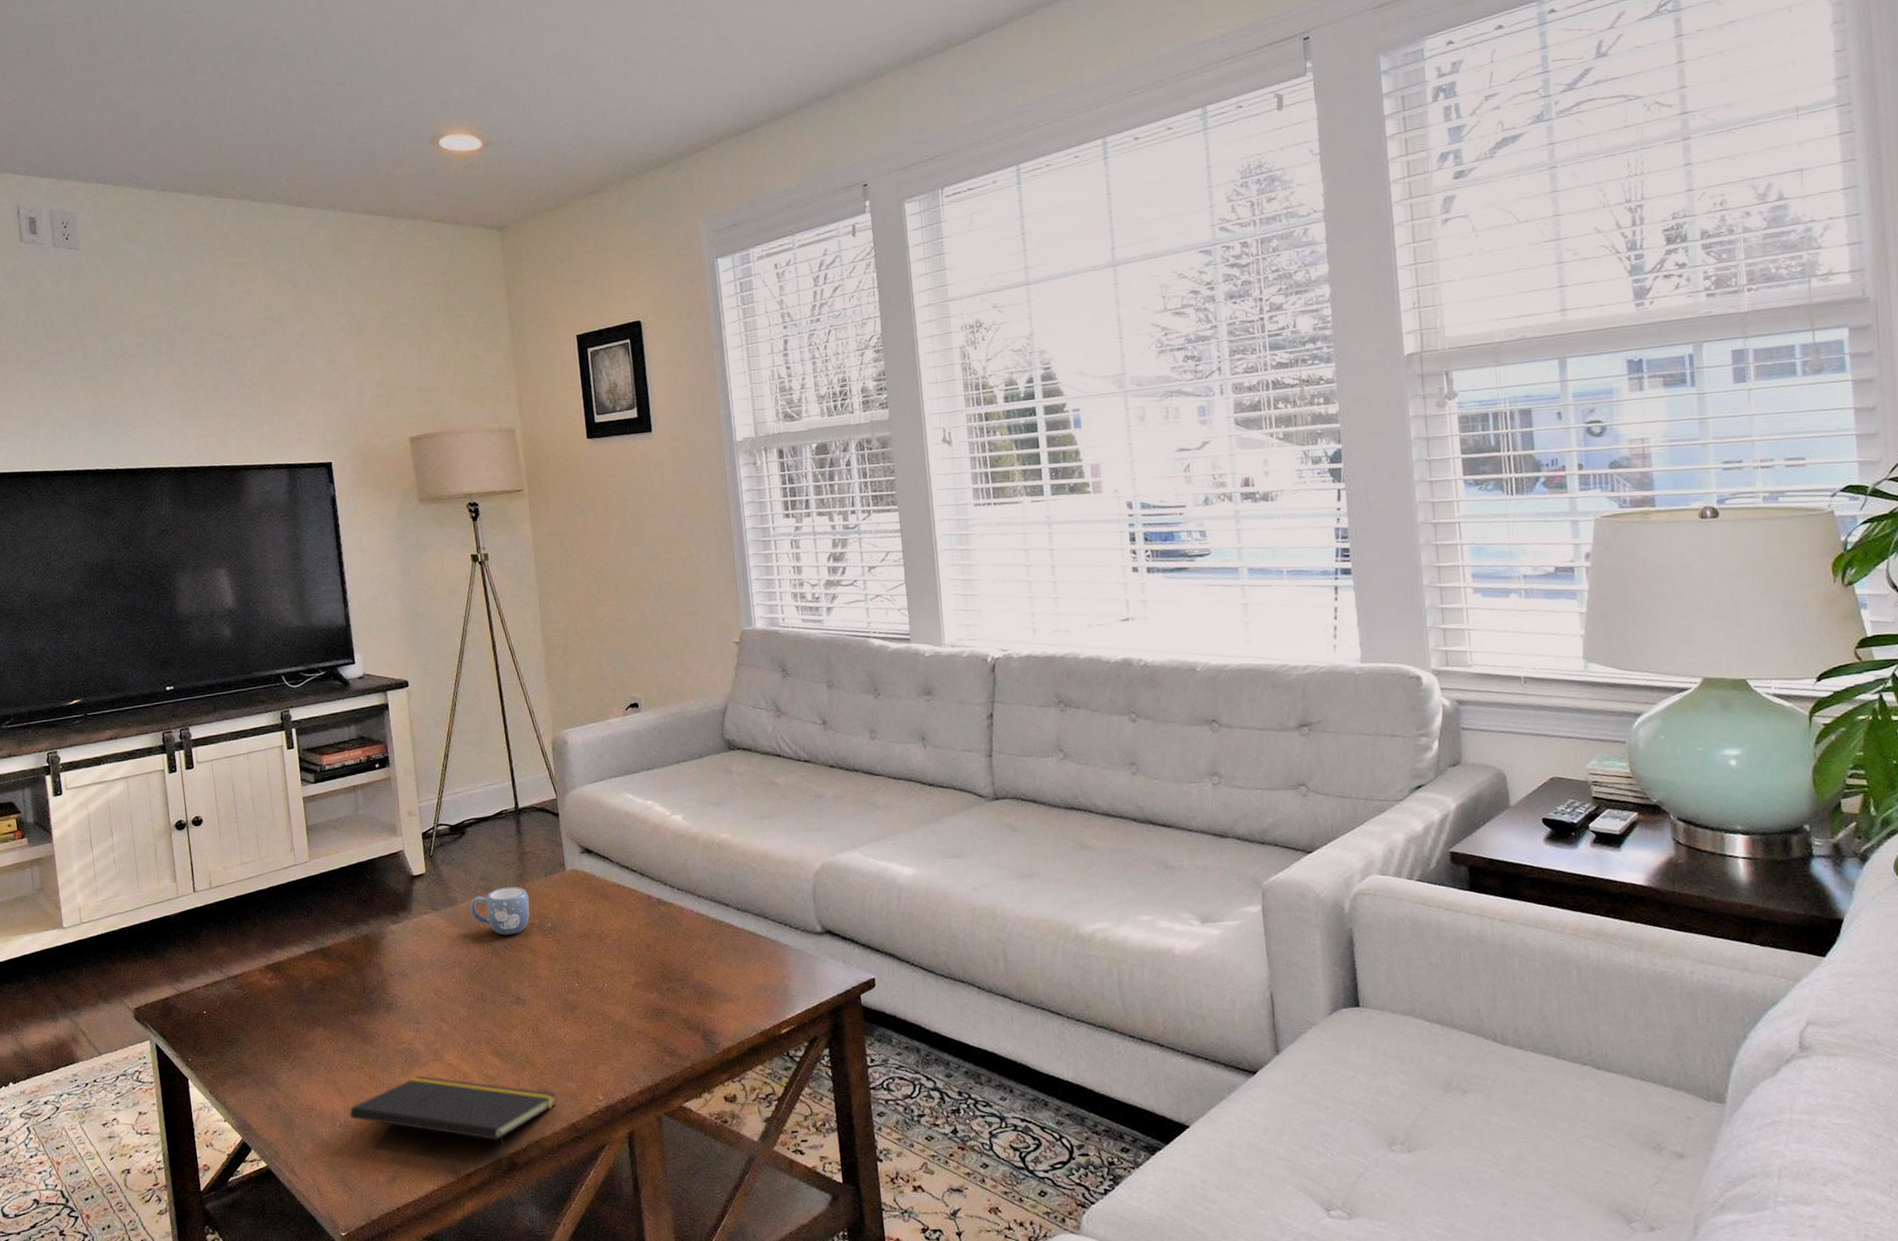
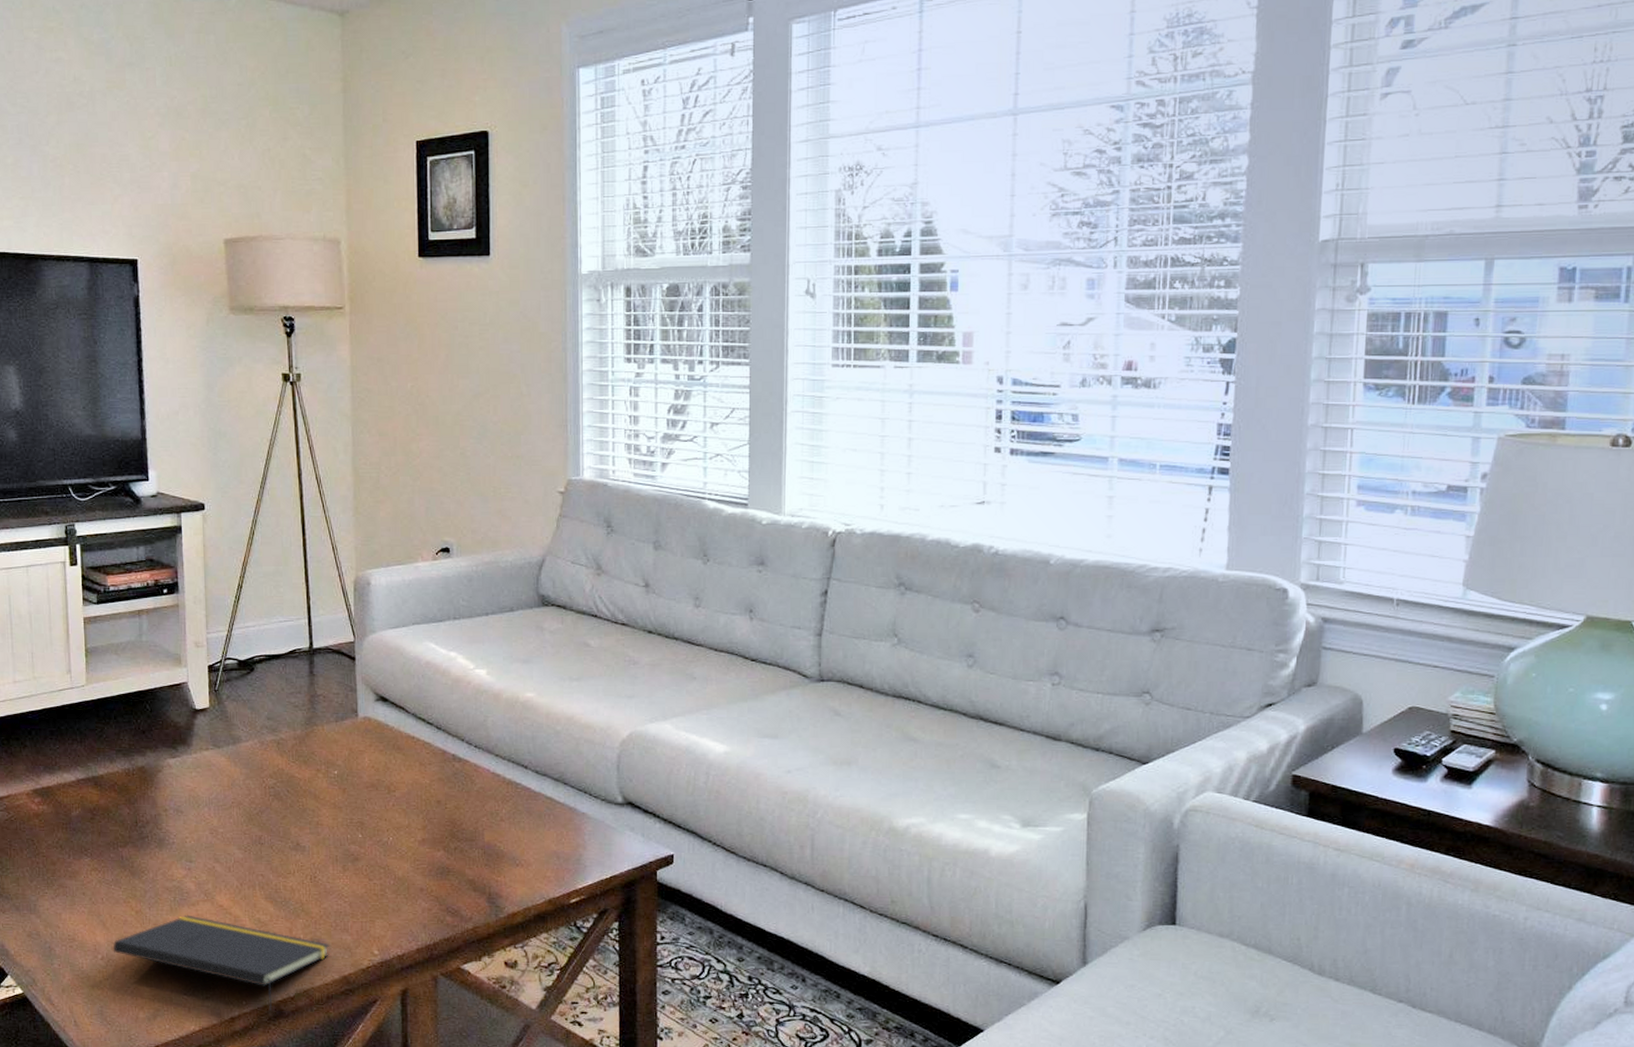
mug: present [470,886,530,935] -> none [254,729,317,779]

